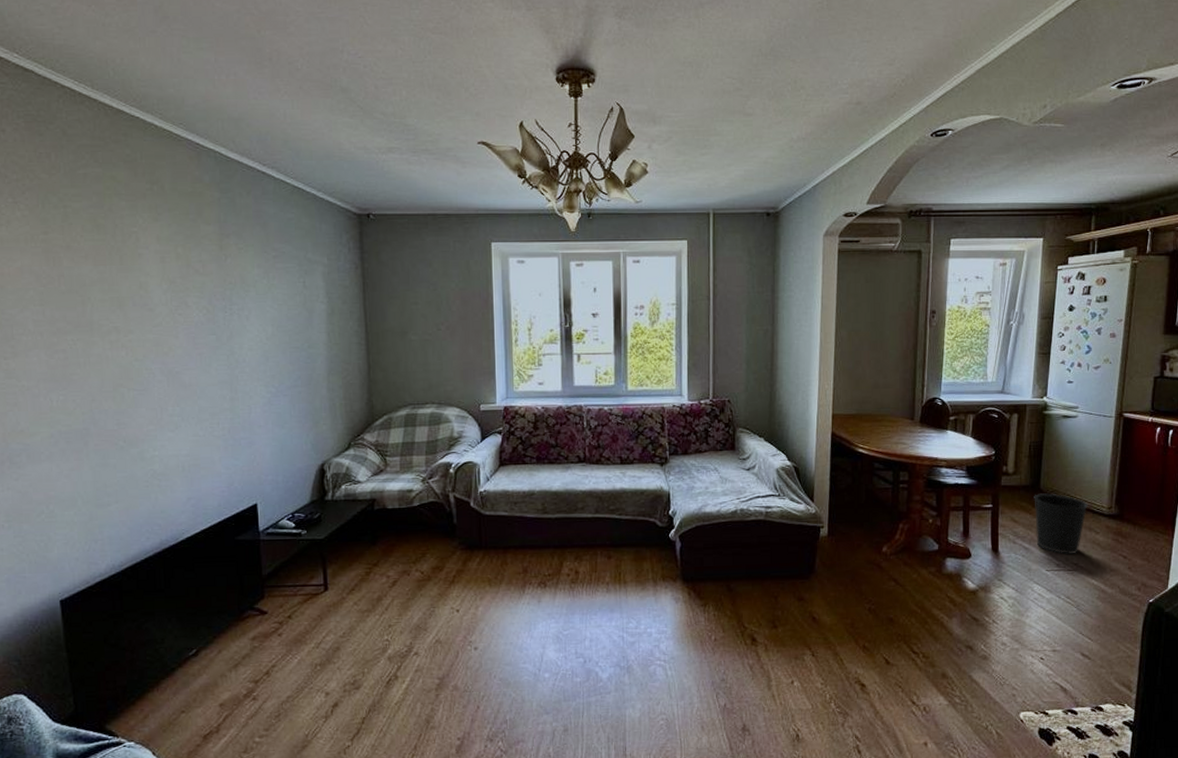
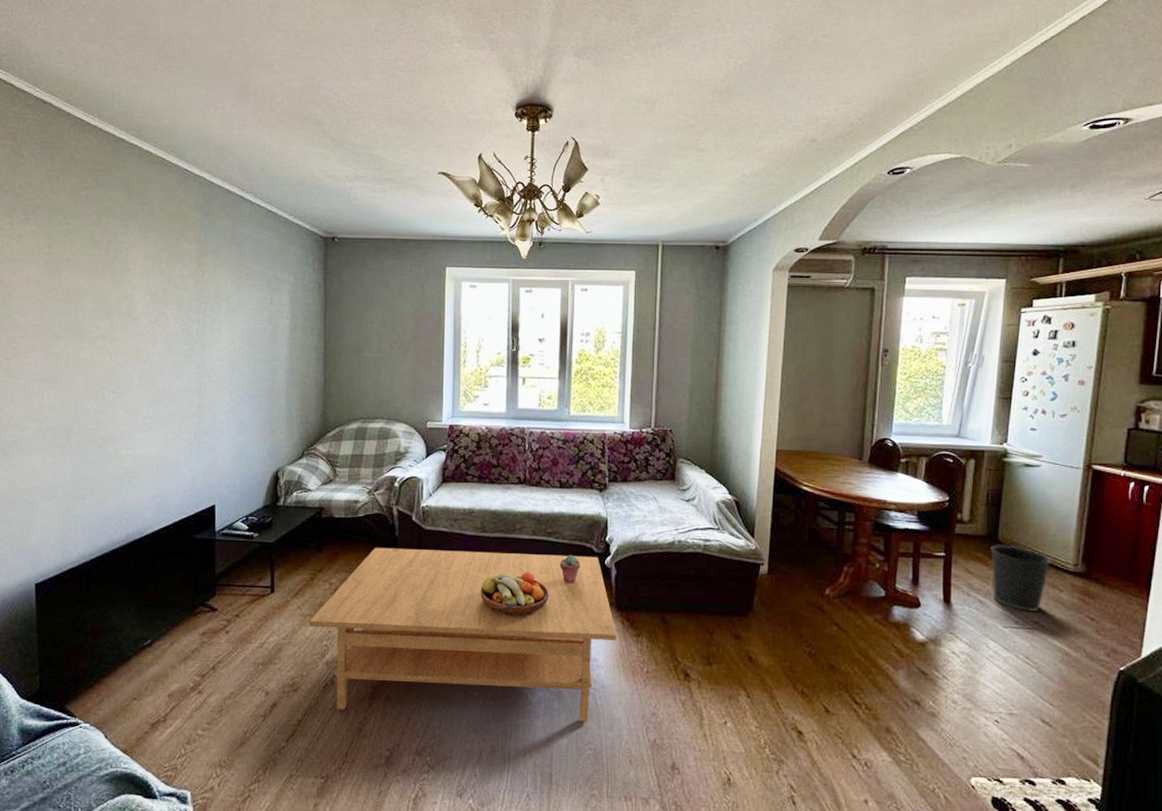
coffee table: none [367,530,684,704] -> present [309,547,617,722]
fruit bowl: none [545,551,615,595] -> present [480,572,549,615]
potted succulent: none [625,531,645,559] -> present [560,555,581,583]

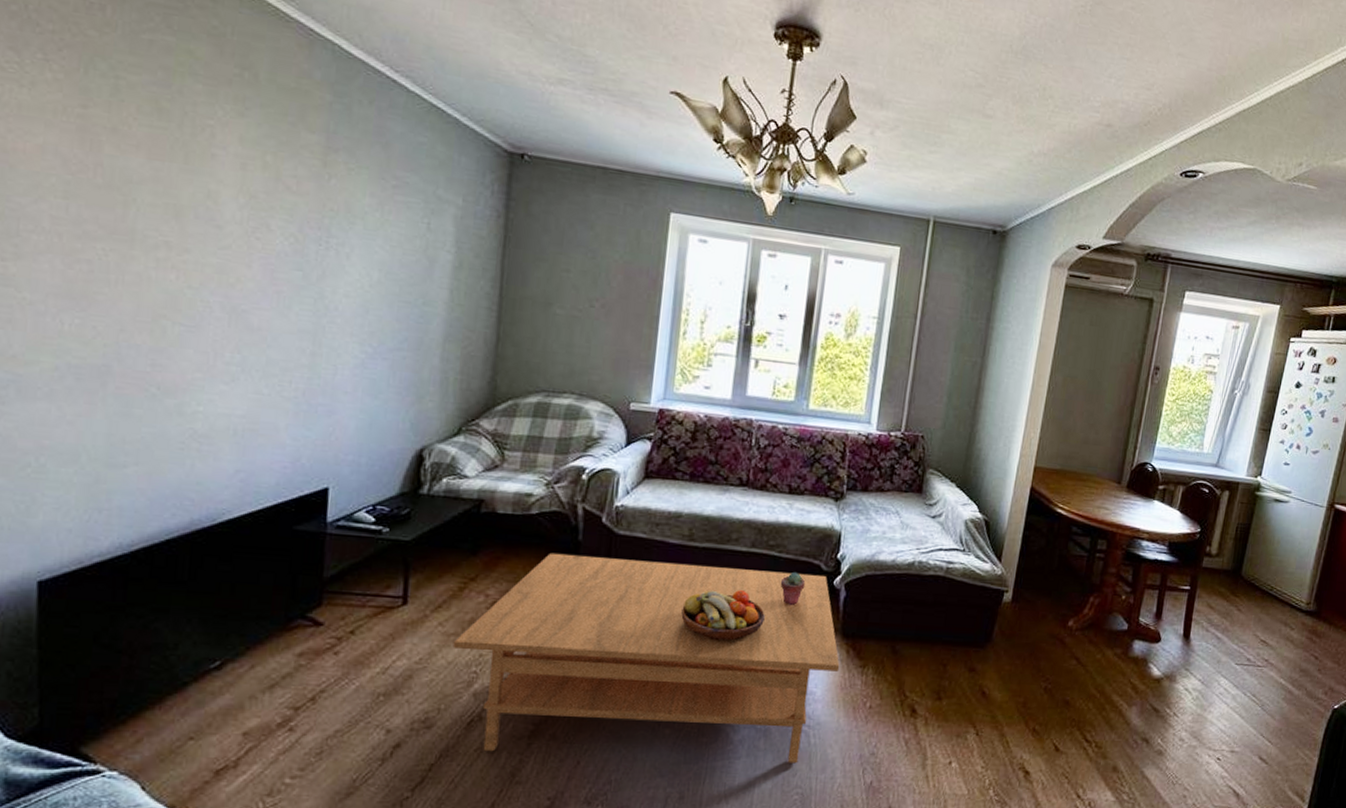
wastebasket: present [991,545,1051,612] -> none [1229,580,1287,650]

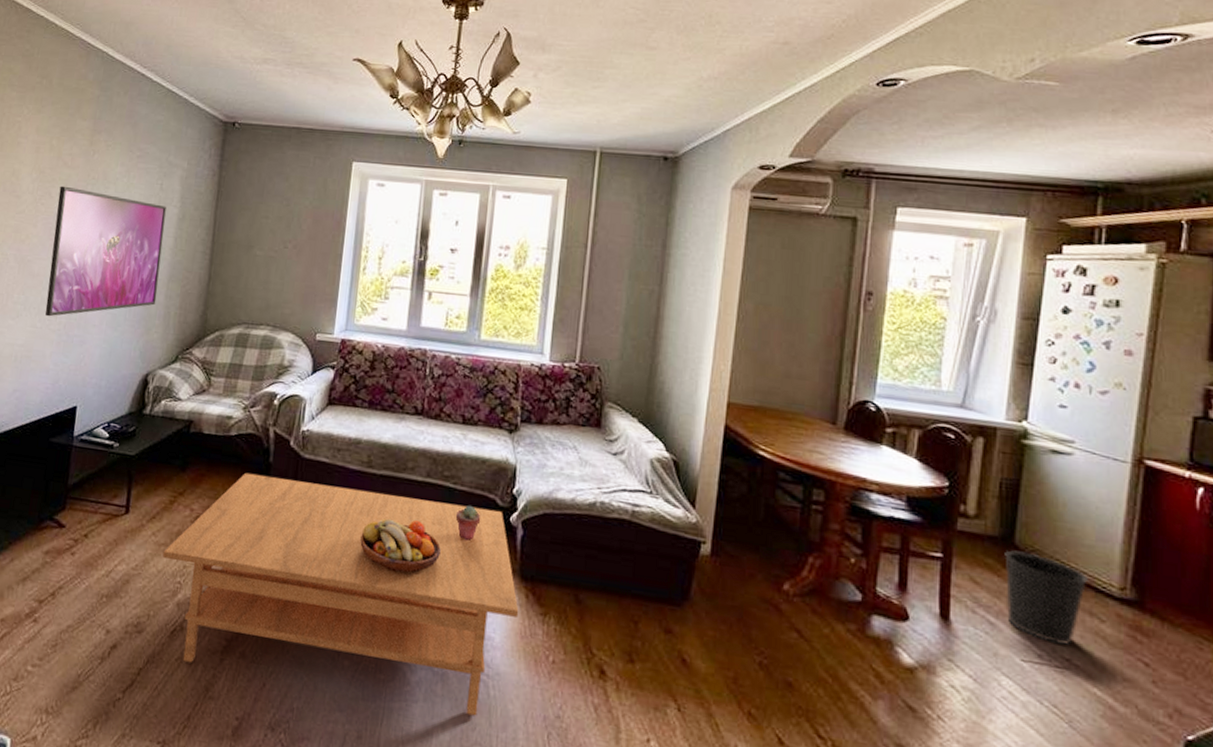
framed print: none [273,216,437,381] -> present [45,186,166,317]
wastebasket: none [1229,580,1287,650] -> present [1004,550,1088,645]

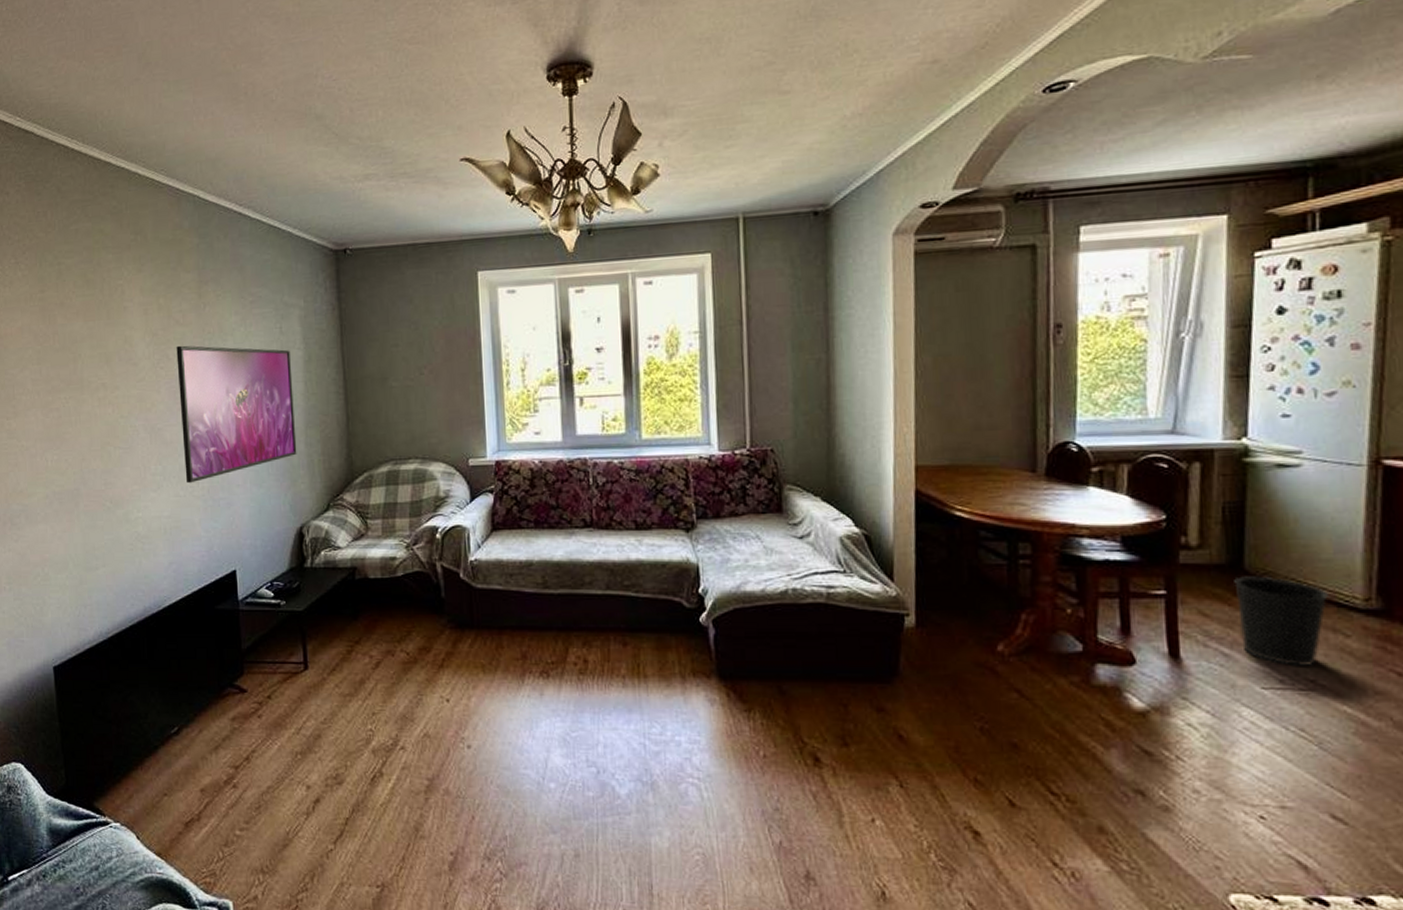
coffee table: present [162,472,519,716] -> none [349,611,722,820]
fruit bowl: present [360,518,441,573] -> none [547,635,632,689]
potted succulent: present [456,506,481,541] -> none [643,613,669,647]

